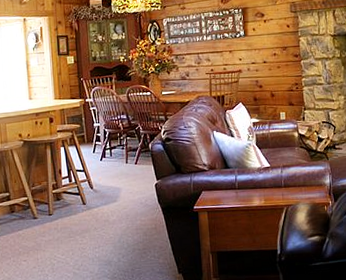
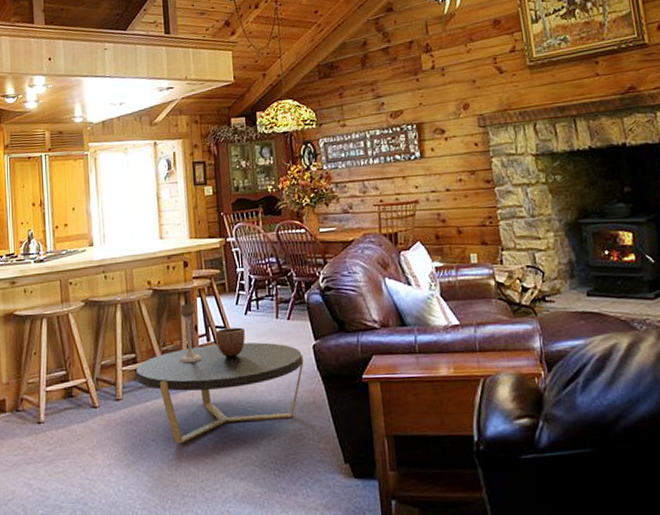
coffee table: none [10,182,148,263] -> present [136,342,304,444]
candle holder: none [46,152,65,200] -> present [179,303,202,363]
decorative bowl: none [75,170,101,195] -> present [214,327,245,358]

